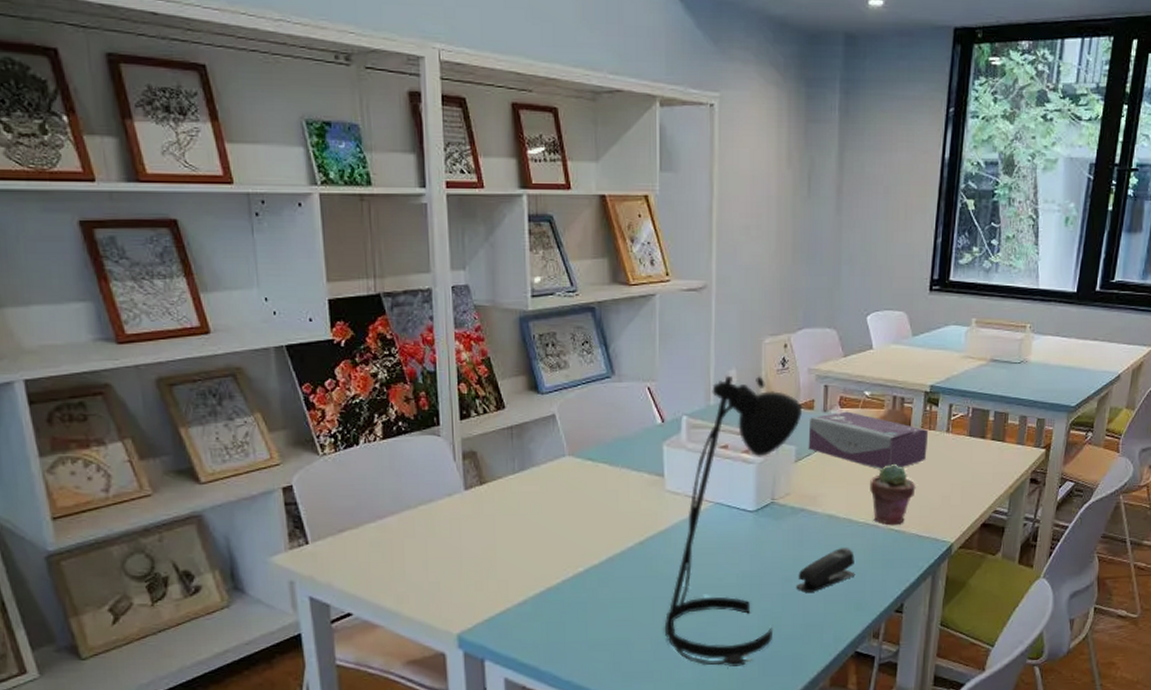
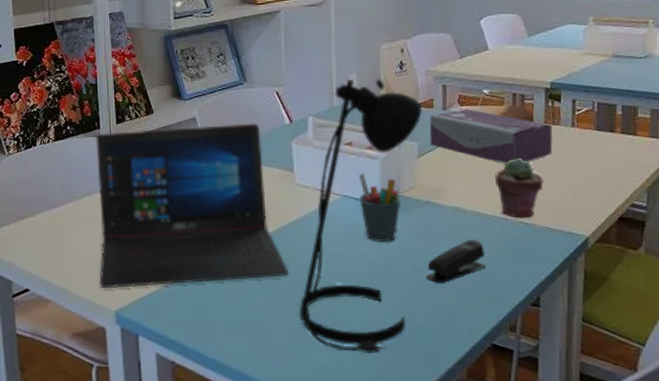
laptop: none [433,422,654,610] -> present [95,123,288,289]
pen holder: none [732,478,776,552] -> present [358,172,401,242]

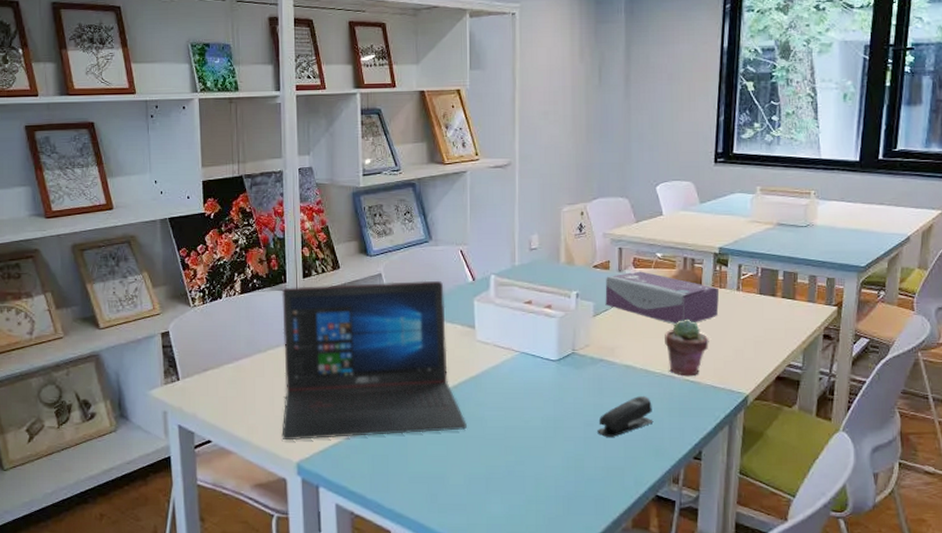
desk lamp: present [300,79,422,353] -> none [477,240,598,504]
pen holder: present [358,172,401,242] -> none [536,330,576,397]

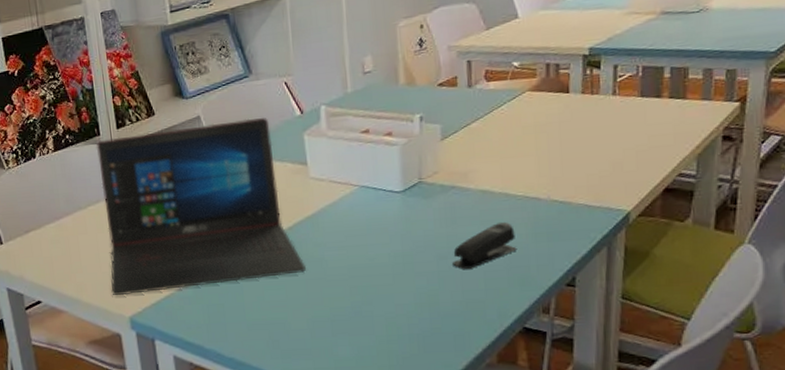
tissue box: present [605,271,720,325] -> none [453,84,591,141]
potted succulent: present [665,319,709,377] -> none [526,132,581,198]

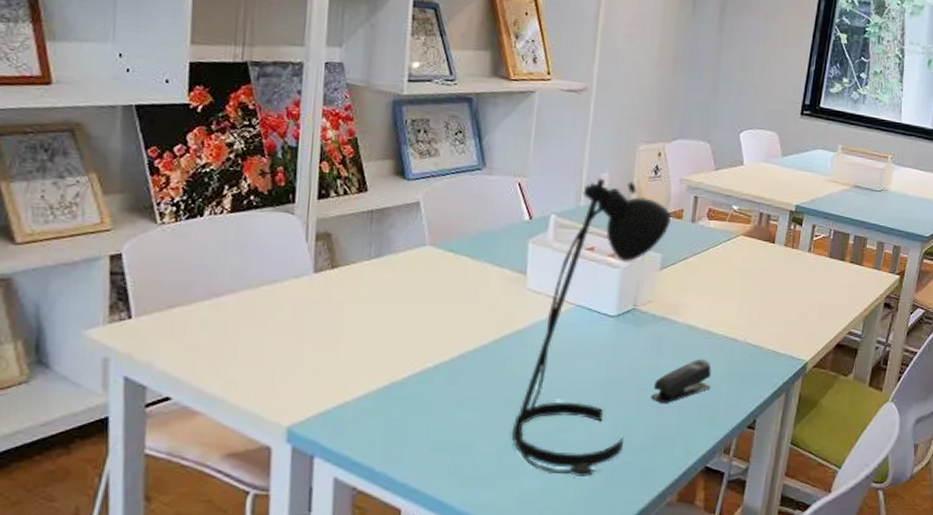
laptop: present [96,118,306,296] -> none [270,208,506,400]
desk lamp: none [319,59,445,344] -> present [512,179,671,476]

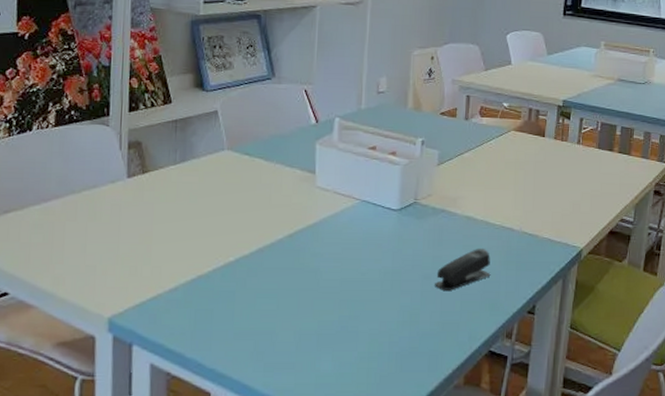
desk lamp: present [512,179,671,476] -> none [308,83,445,361]

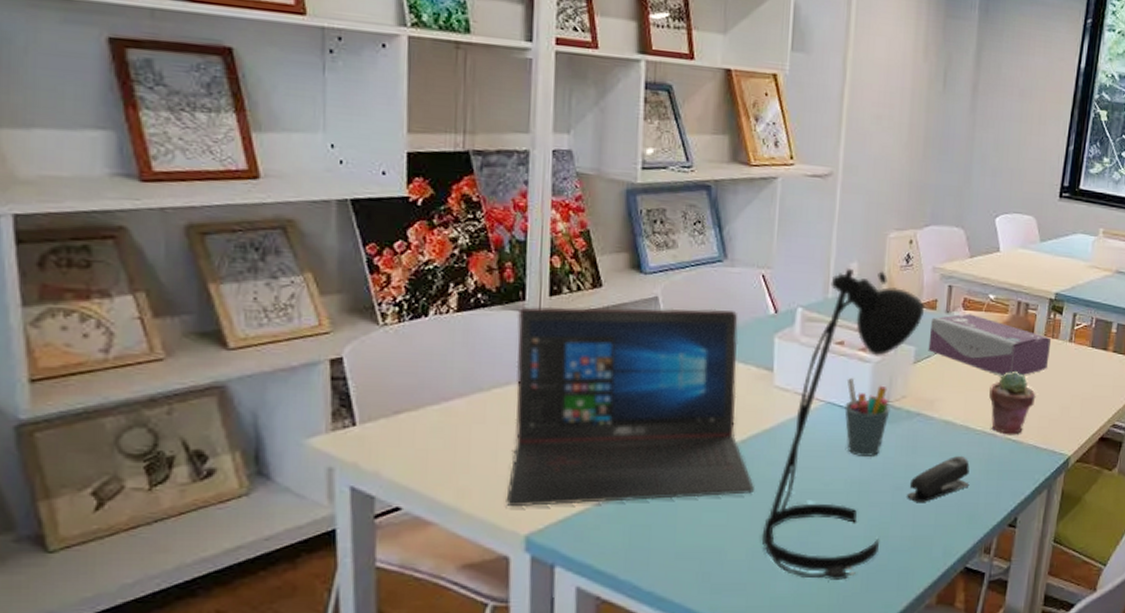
laptop: none [92,120,300,293] -> present [506,306,754,507]
desk lamp: none [308,83,445,361] -> present [763,269,924,580]
pen holder: none [378,178,418,249] -> present [844,377,890,456]
tissue box: none [450,120,561,176] -> present [928,313,1052,377]
potted succulent: none [506,170,549,230] -> present [989,370,1036,435]

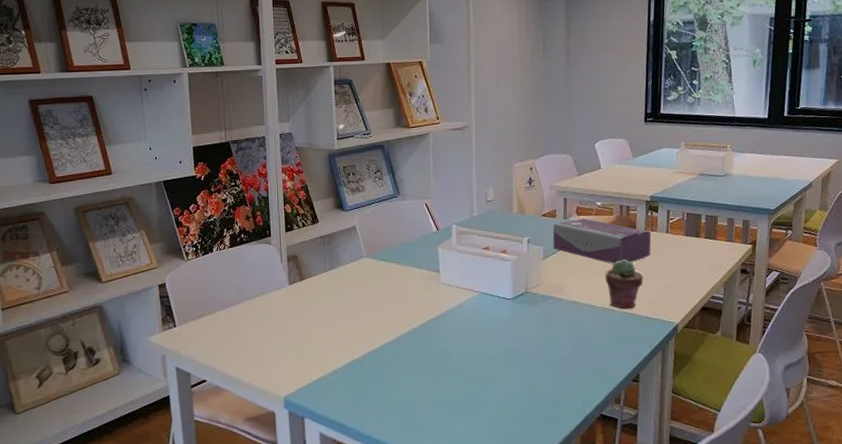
laptop: present [506,306,754,507] -> none [266,231,434,378]
desk lamp: present [763,269,924,580] -> none [444,193,547,426]
pen holder: present [844,377,890,456] -> none [494,273,529,332]
stapler: present [907,456,970,502] -> none [549,328,597,365]

